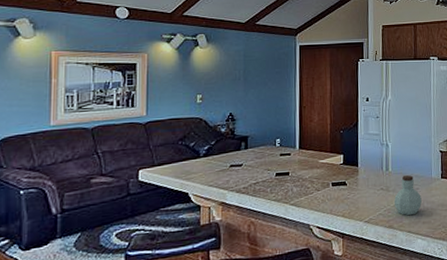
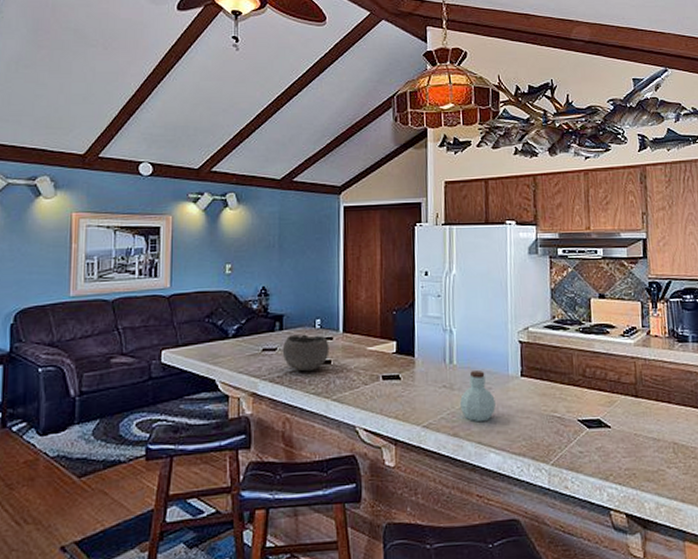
bowl: none [247,151,288,183] -> present [282,334,330,372]

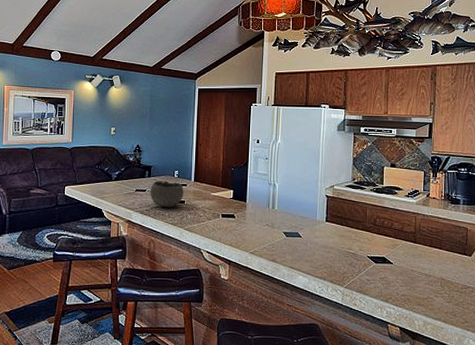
jar: present [460,371,496,422] -> none [279,215,305,253]

